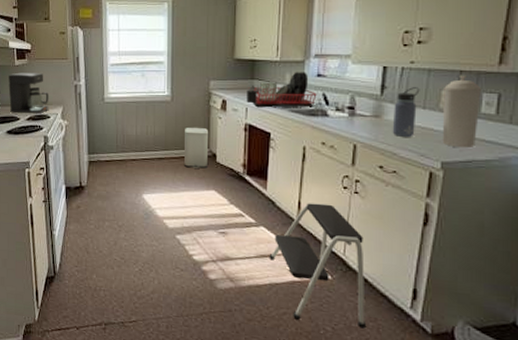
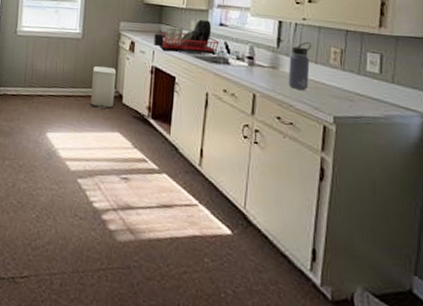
step stool: present [269,203,367,329] -> none [170,151,268,293]
canister: present [443,75,481,149] -> none [333,34,366,105]

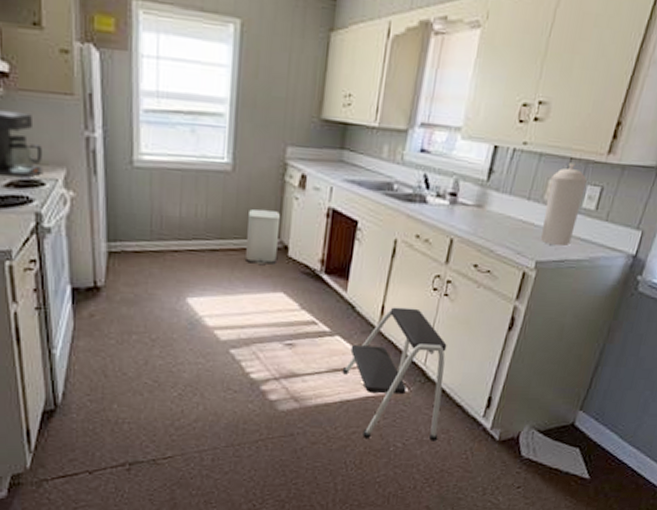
dish rack: present [154,19,219,55] -> none [332,143,418,191]
step stool: none [170,151,268,293] -> present [342,307,447,441]
water bottle: present [288,42,312,90] -> none [492,173,528,232]
canister: none [333,34,366,105] -> present [541,162,587,247]

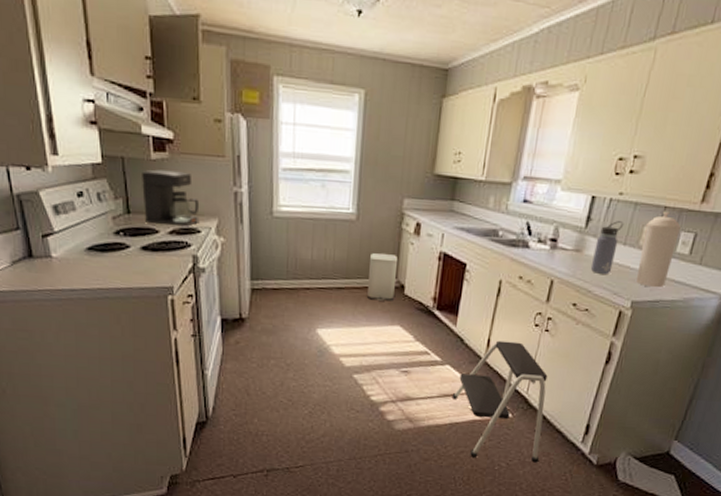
water bottle: none [492,173,528,232] -> present [590,221,624,274]

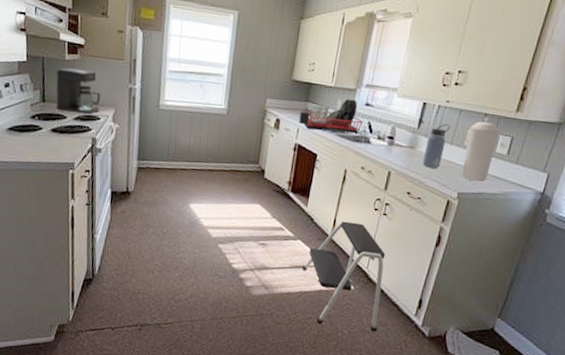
pedal bin: present [367,252,399,301] -> none [233,142,260,183]
dish rack: none [443,195,521,237] -> present [299,99,363,134]

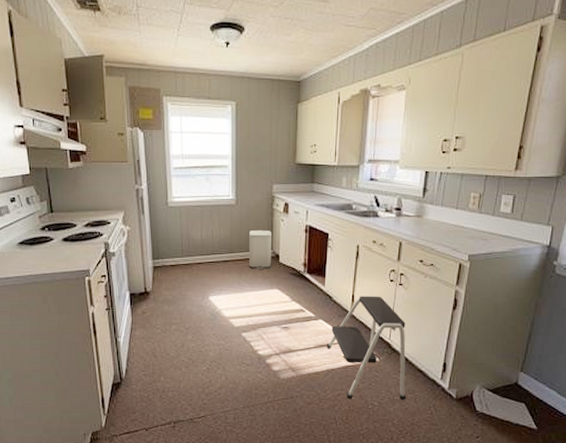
coffee maker: present [56,68,101,115] -> none [62,176,109,220]
pedal bin: none [233,142,260,183] -> present [249,229,272,269]
dish rack: present [299,99,363,134] -> none [307,176,370,210]
water bottle: present [422,124,451,169] -> none [431,190,454,234]
canister: present [462,117,499,182] -> none [471,179,501,243]

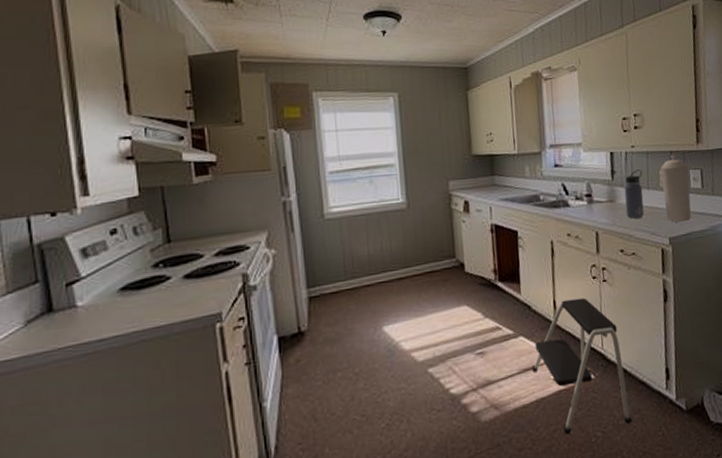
pedal bin: present [249,229,272,269] -> none [426,235,456,284]
water bottle: none [431,190,454,234] -> present [624,169,645,219]
canister: none [471,179,501,243] -> present [660,155,692,223]

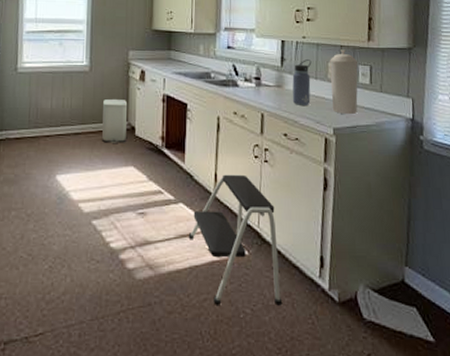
pedal bin: none [426,235,456,284] -> present [102,98,128,143]

